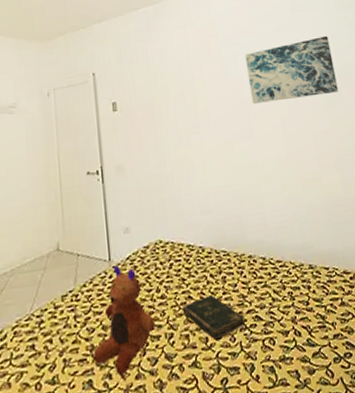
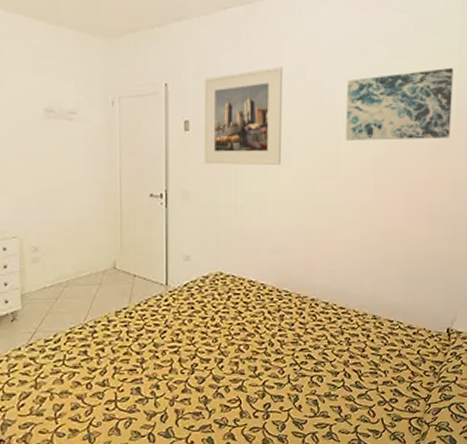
toy: present [93,265,156,376] -> none [143,291,206,388]
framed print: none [126,49,201,139] -> present [203,66,284,165]
bible: present [182,295,246,340] -> none [235,330,297,371]

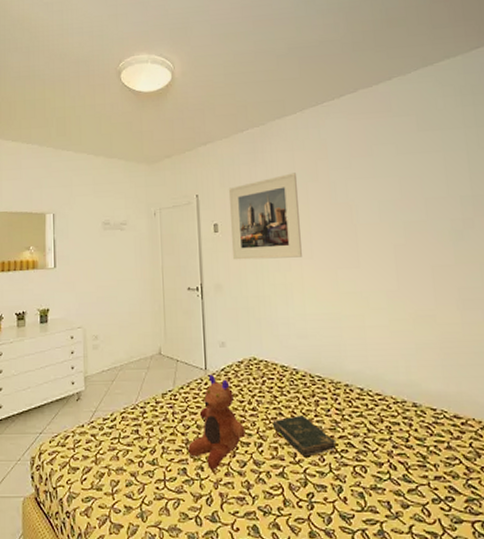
toy: none [143,291,206,388] -> present [188,375,246,470]
bible: none [235,330,297,371] -> present [272,415,337,457]
wall art: present [345,67,454,141] -> none [357,158,470,232]

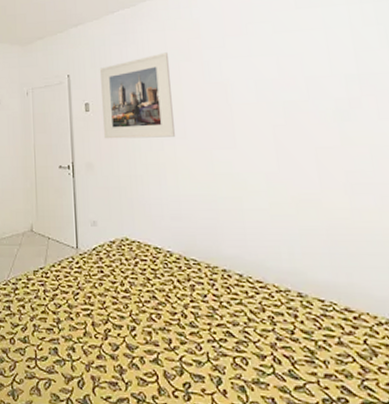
toy: present [188,375,246,470] -> none [59,254,118,352]
bible: present [272,415,337,457] -> none [145,300,215,344]

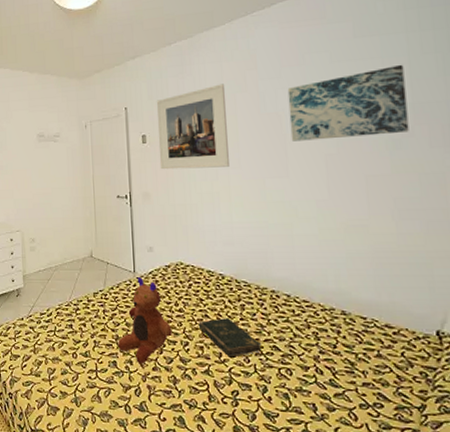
toy: none [59,254,118,352] -> present [118,277,172,364]
bible: none [145,300,215,344] -> present [198,318,262,357]
wall art: none [232,35,357,112] -> present [287,64,409,142]

